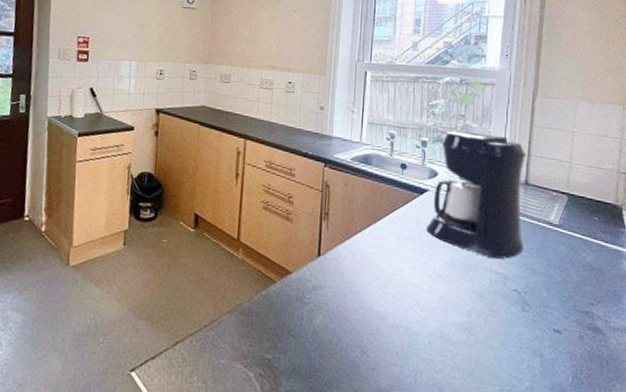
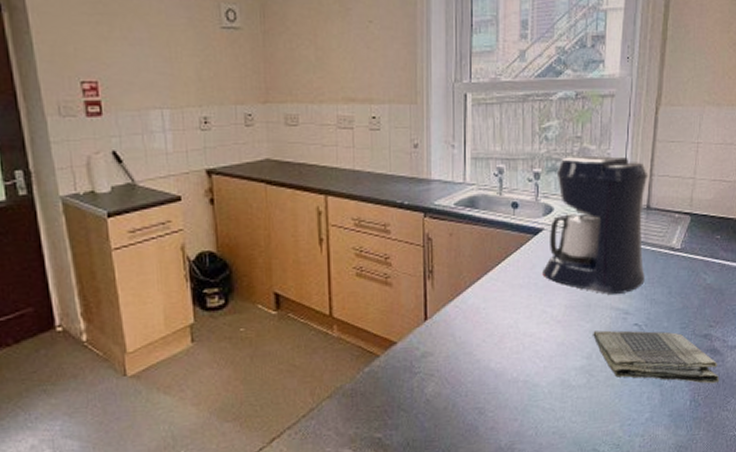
dish towel: none [473,290,603,364] -> present [593,330,720,384]

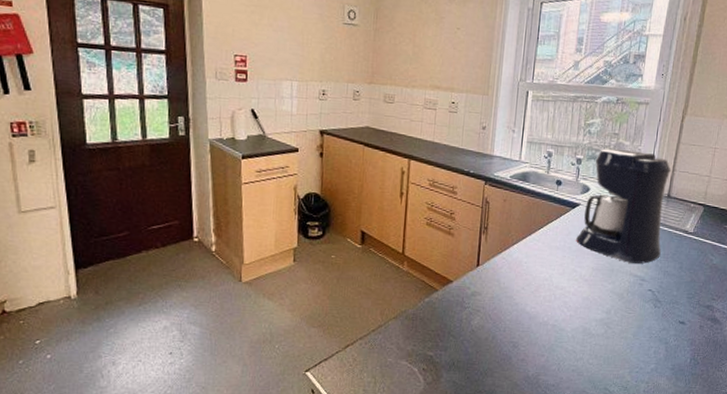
dish towel: present [593,330,720,384] -> none [613,291,717,347]

